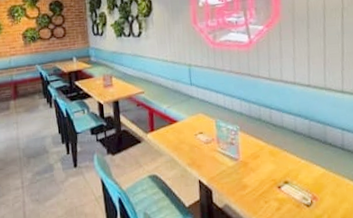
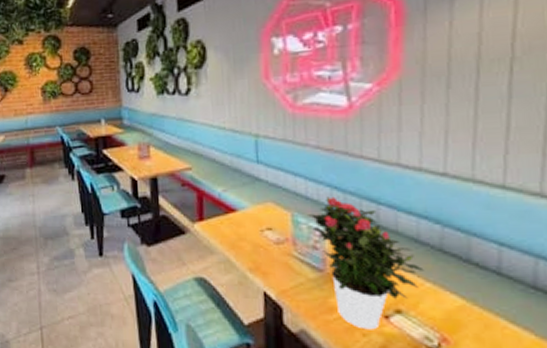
potted flower: none [226,106,300,198] -> present [308,196,425,330]

